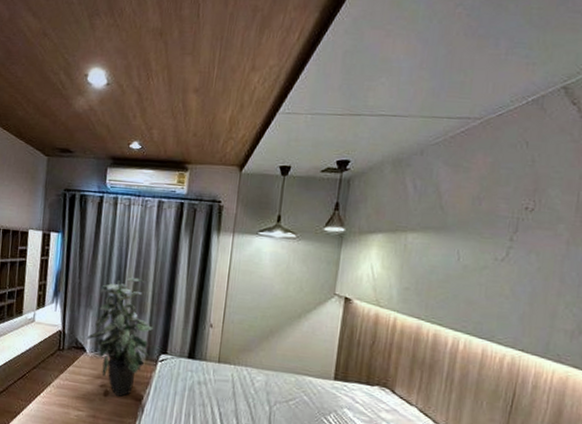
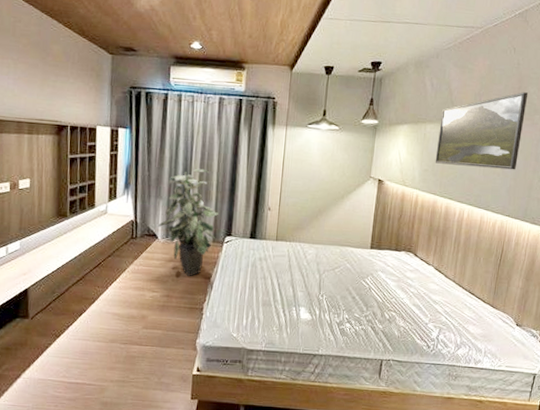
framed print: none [418,195,548,293] -> present [435,92,529,170]

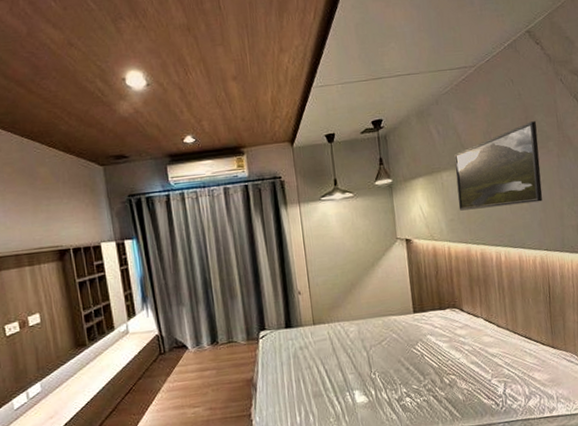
indoor plant: present [158,168,219,277] -> none [185,265,249,384]

